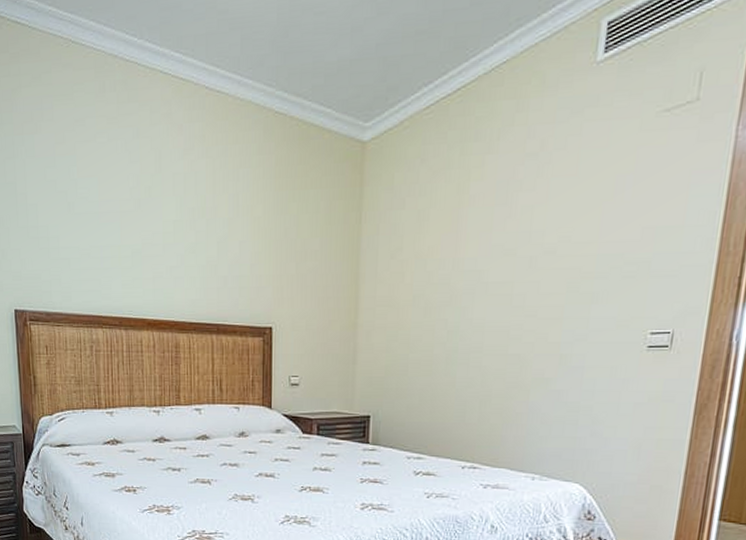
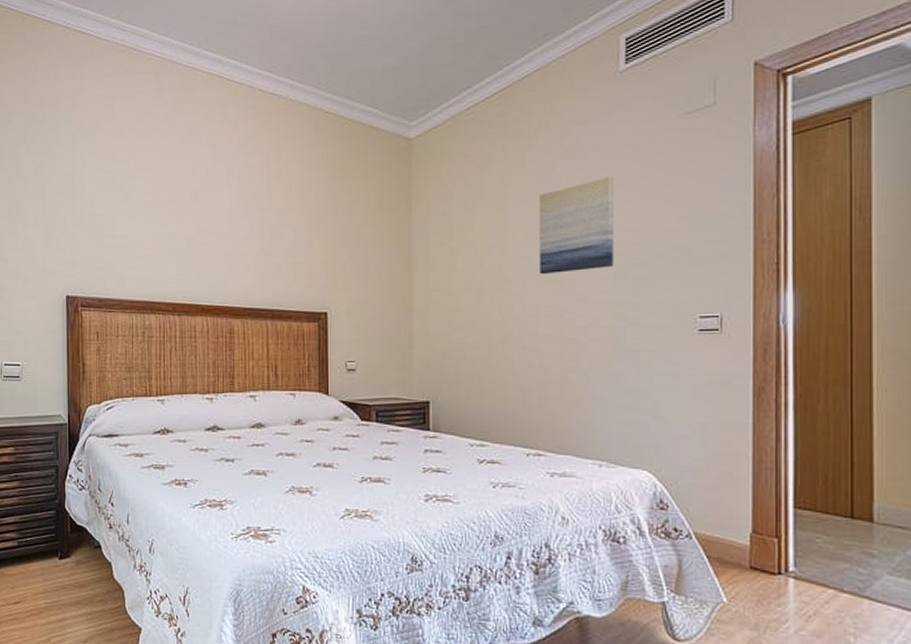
wall art: none [490,183,577,289] -> present [539,177,614,275]

